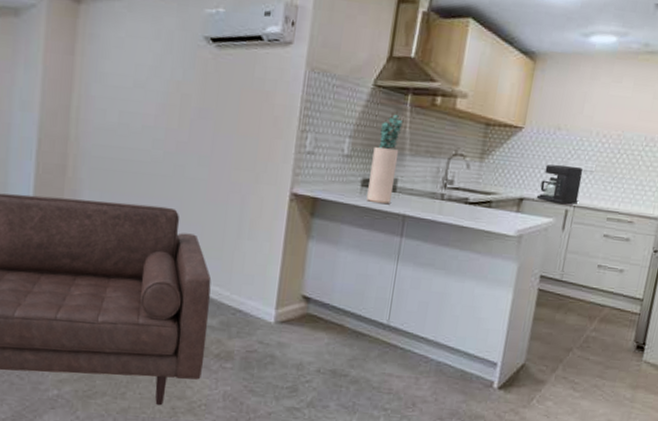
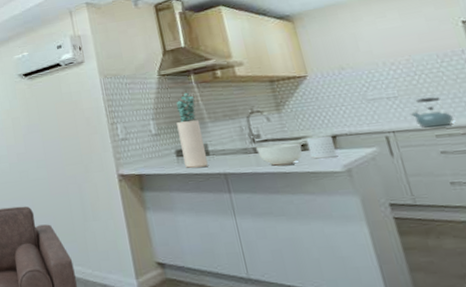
bowl: none [444,192,489,219] -> present [256,143,303,166]
mug: none [491,195,519,221] -> present [306,136,337,159]
coffee maker: present [536,164,584,205] -> none [344,96,395,134]
kettle: none [595,178,629,211] -> present [409,97,454,128]

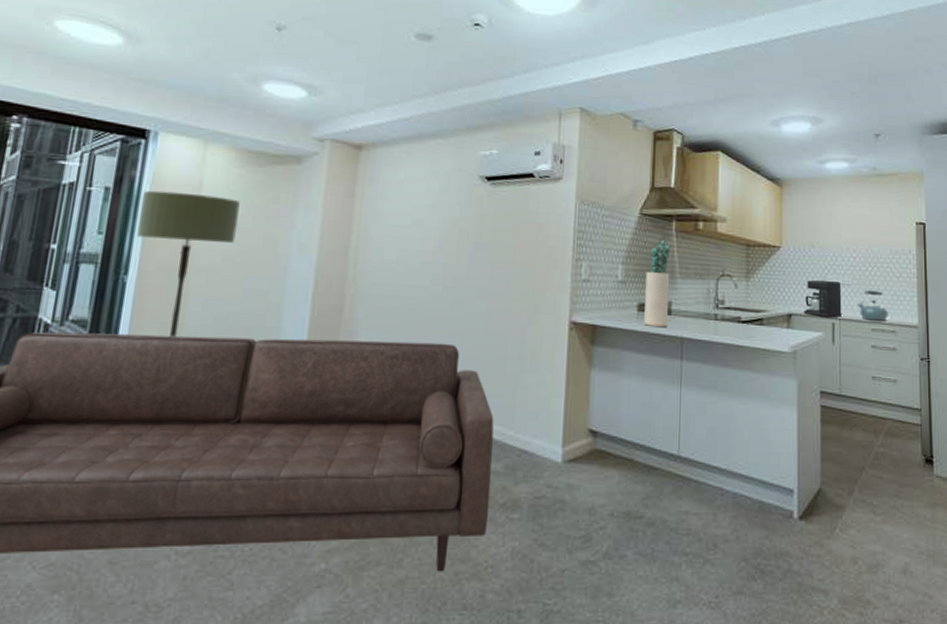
bowl: present [256,143,303,166] -> none [718,312,760,338]
mug: present [306,136,337,159] -> none [764,312,788,337]
coffee maker: none [344,96,395,134] -> present [803,279,842,318]

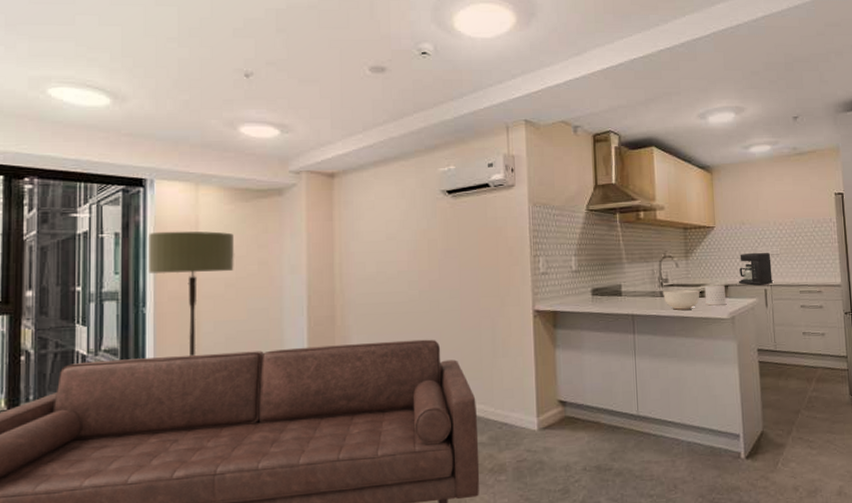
vase: present [644,236,671,328] -> none [597,227,619,308]
bowl: none [718,312,760,338] -> present [663,289,700,310]
mug: none [764,312,788,337] -> present [704,285,726,306]
kettle: present [856,290,888,321] -> none [785,257,814,284]

